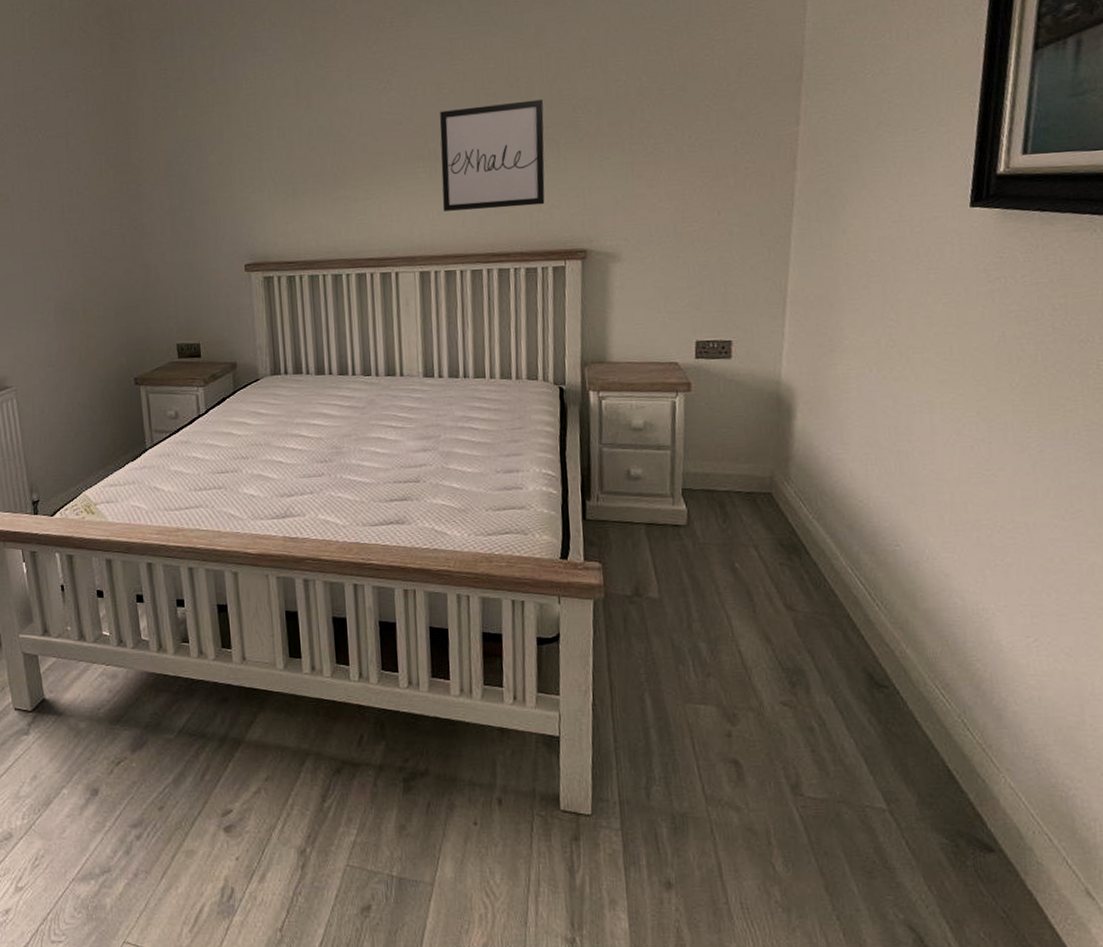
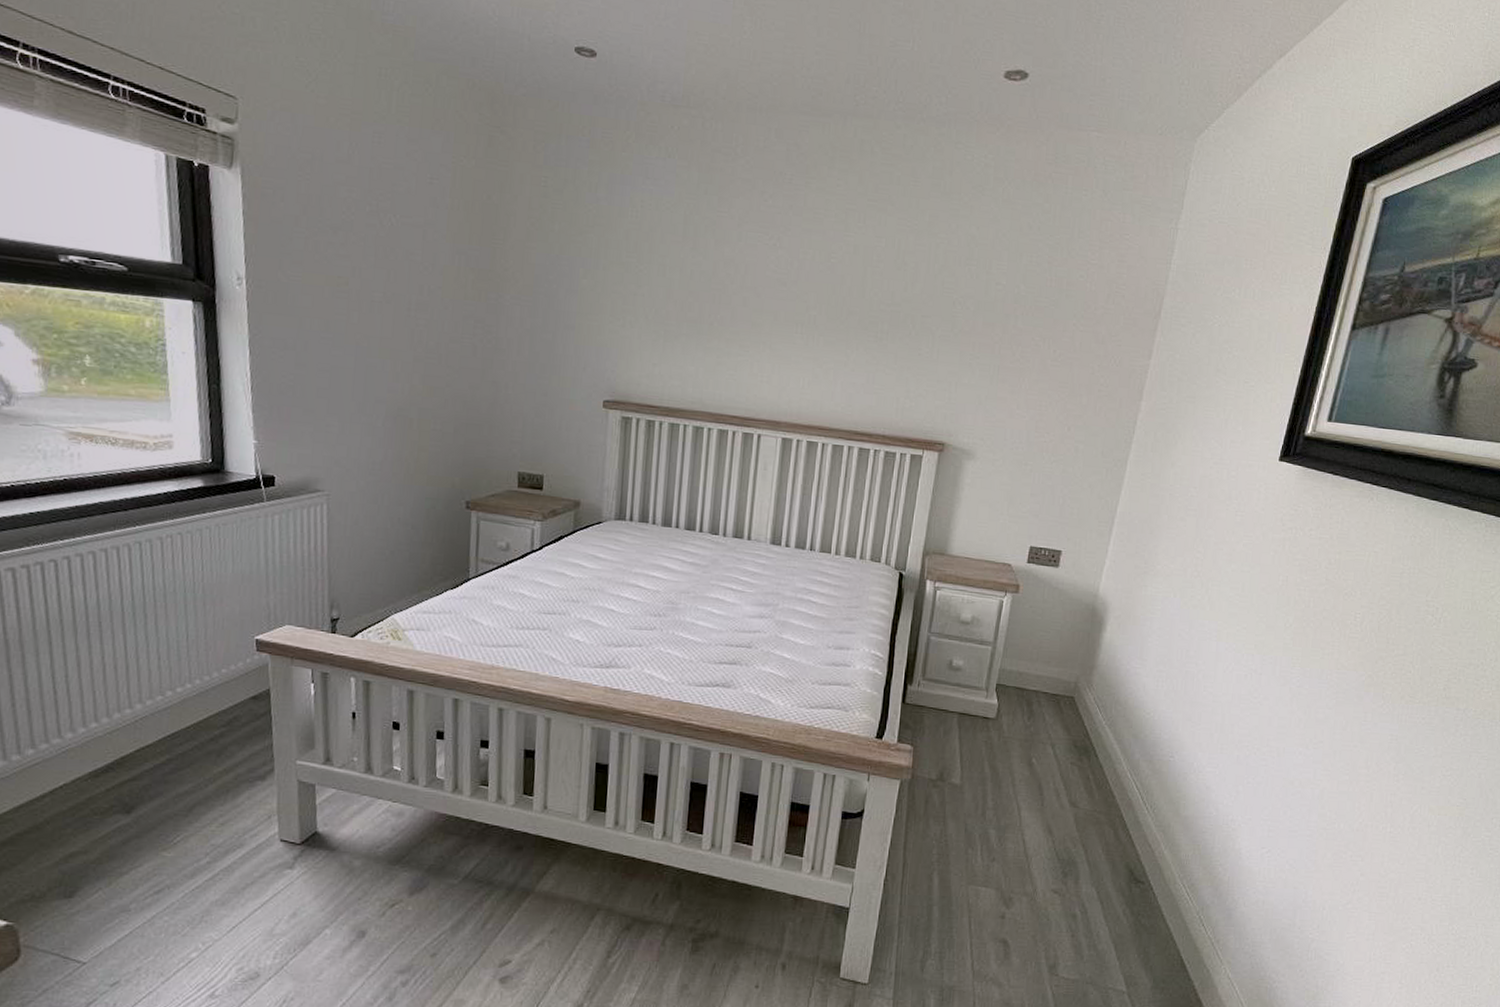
wall art: present [439,99,545,211] -> none [814,280,926,392]

